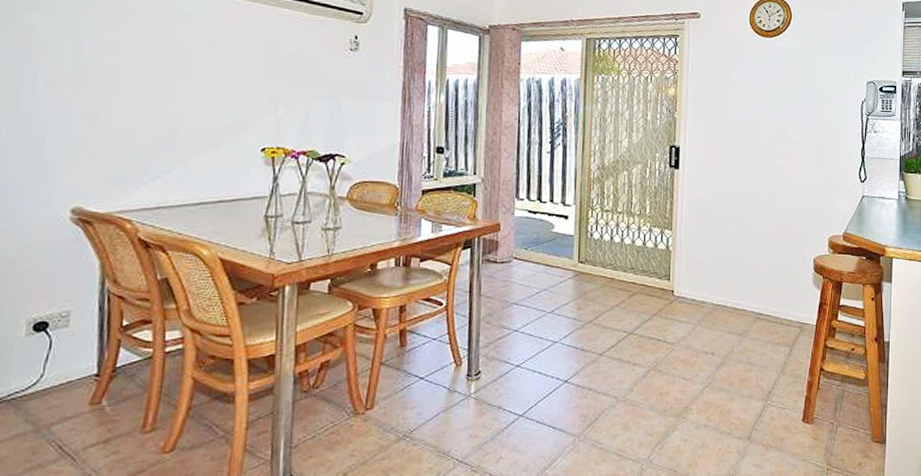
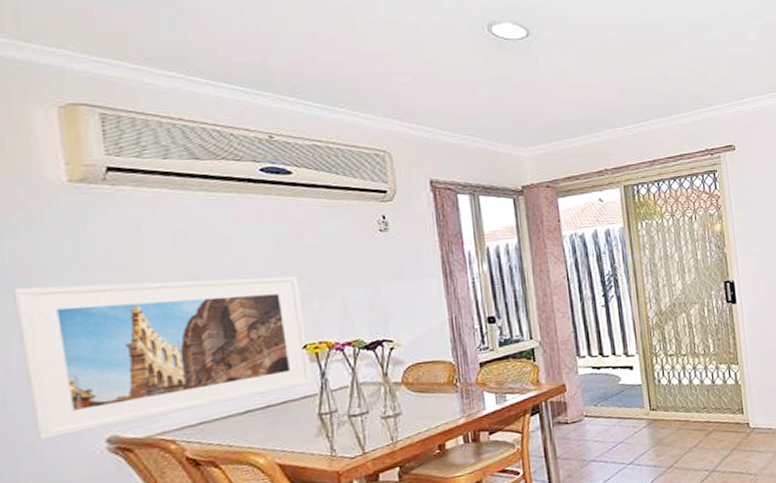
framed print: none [11,57,269,201] -> present [13,275,314,440]

